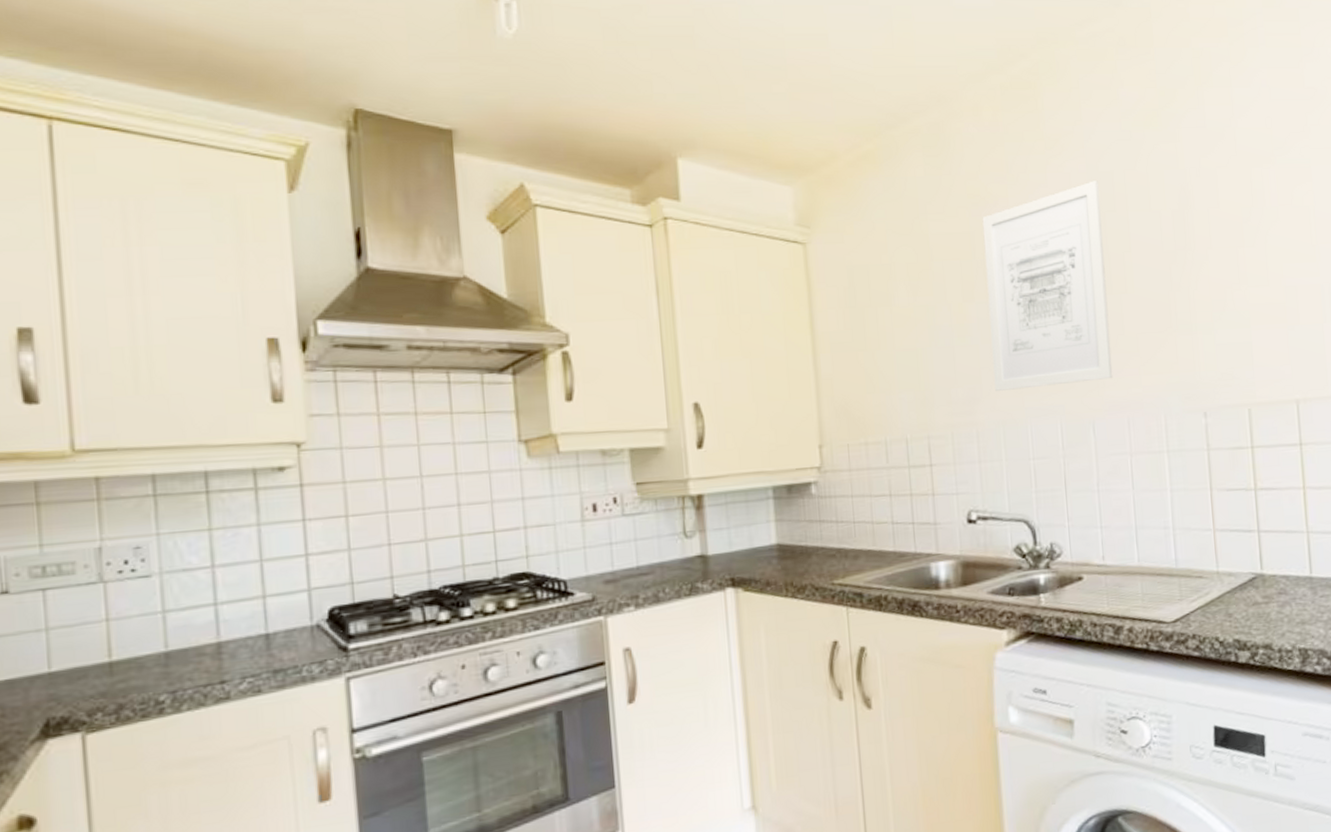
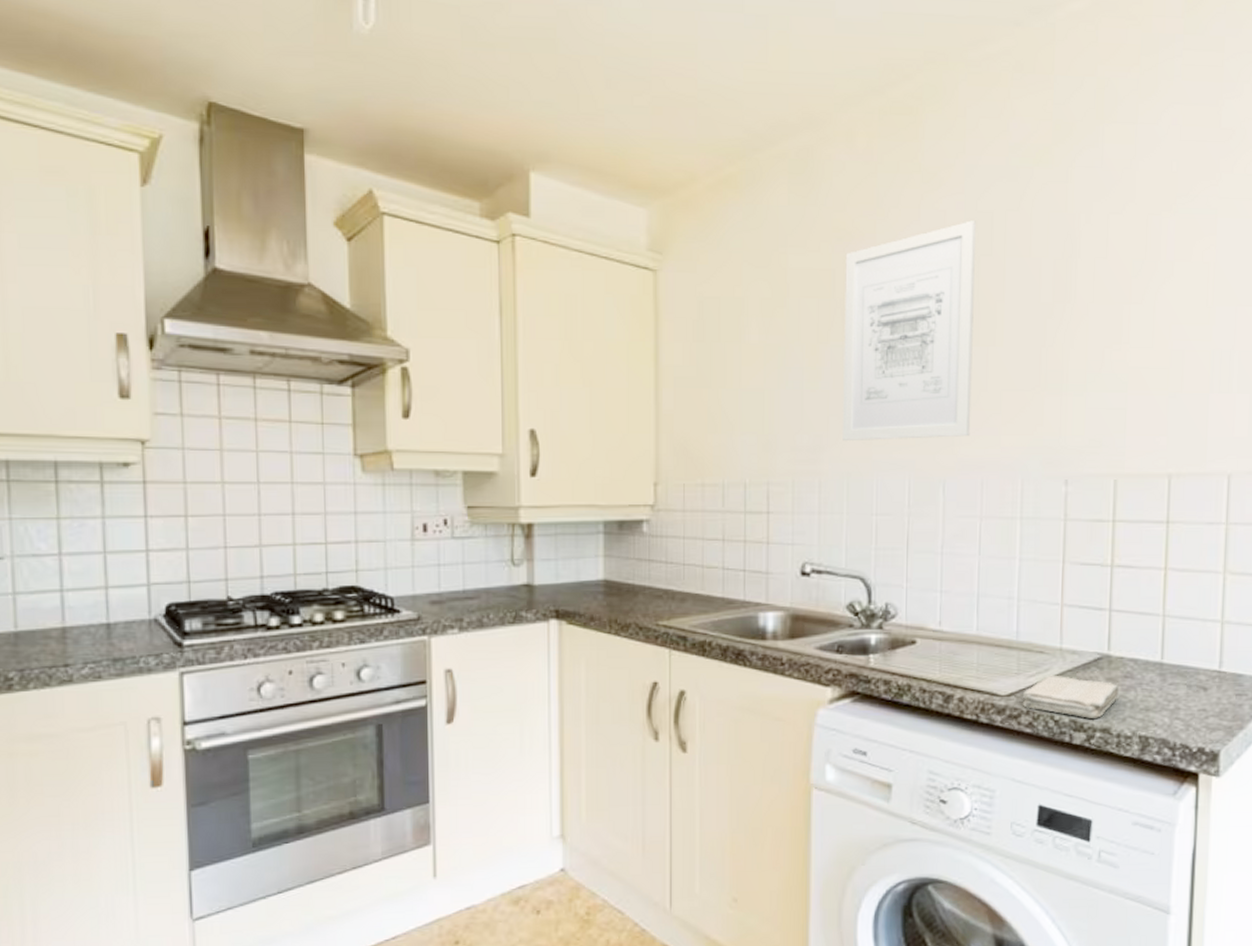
washcloth: none [1187,597,1276,637] -> present [1022,675,1119,718]

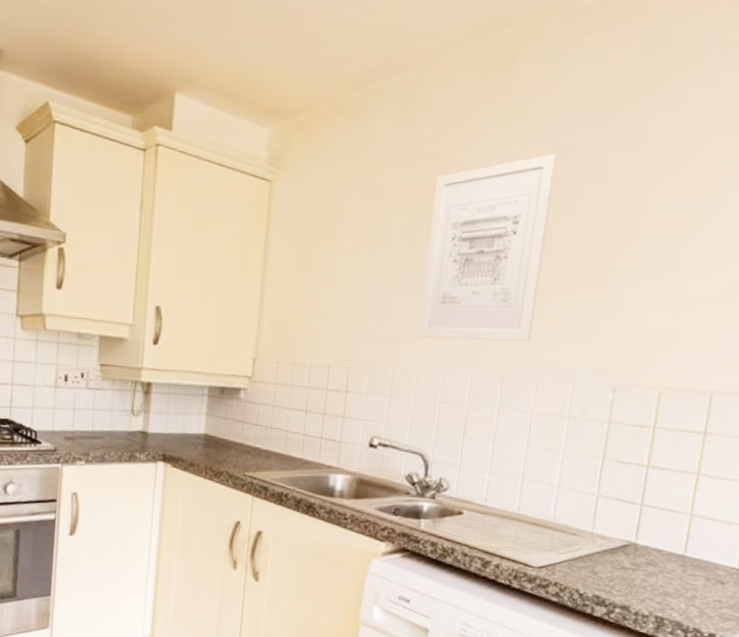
washcloth: present [1022,675,1119,718] -> none [552,554,642,597]

